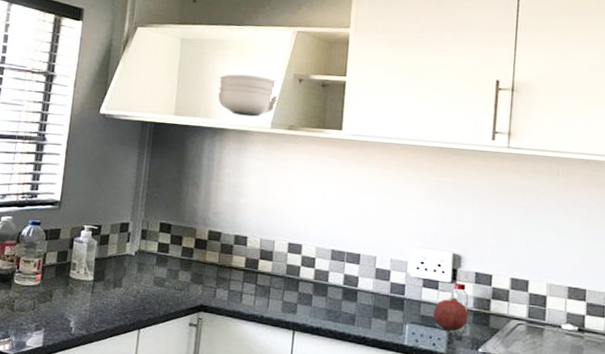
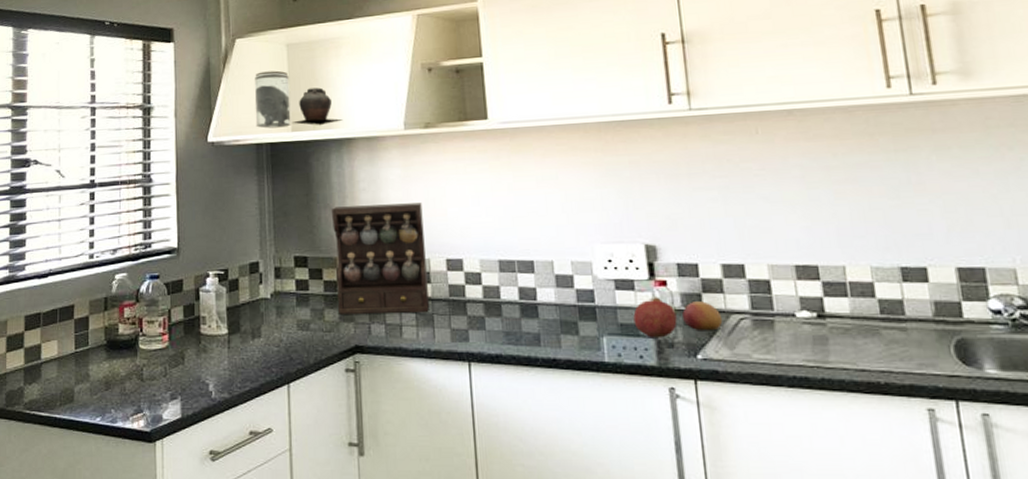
jar: none [144,59,179,111] -> present [254,70,291,129]
ceramic pot: none [176,80,220,114] -> present [292,87,343,126]
spice rack: none [191,185,276,285] -> present [332,203,430,314]
bowl: present [218,74,277,117] -> none [337,72,407,121]
fruit: none [473,305,504,331] -> present [682,301,723,331]

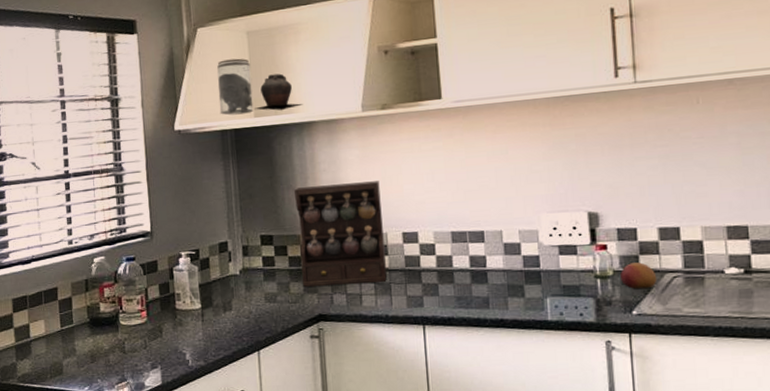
fruit: present [633,297,677,338] -> none [575,260,616,298]

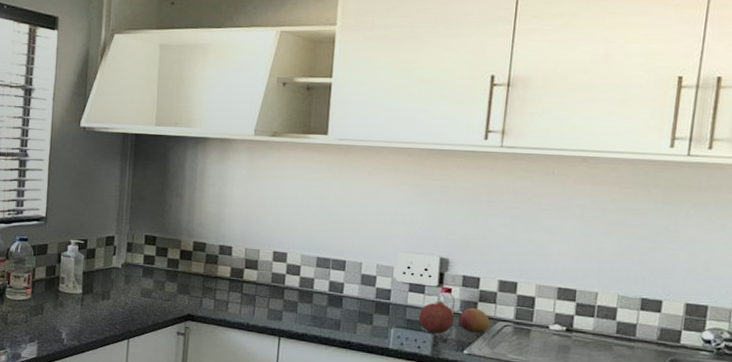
jar: present [216,58,254,116] -> none [124,68,159,121]
ceramic pot: present [255,73,303,111] -> none [157,88,202,124]
spice rack: present [294,181,388,287] -> none [177,197,260,293]
fruit: none [575,260,616,298] -> present [418,300,454,334]

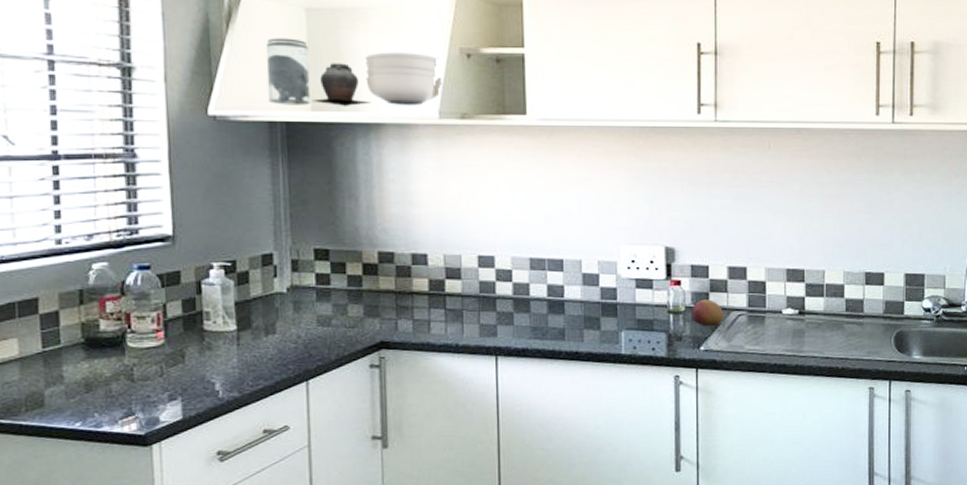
jar: none [124,68,159,121] -> present [265,38,311,105]
ceramic pot: none [157,88,202,124] -> present [312,63,371,107]
bowl: none [199,80,261,124] -> present [365,52,443,105]
fruit: present [418,300,454,334] -> none [650,295,687,332]

